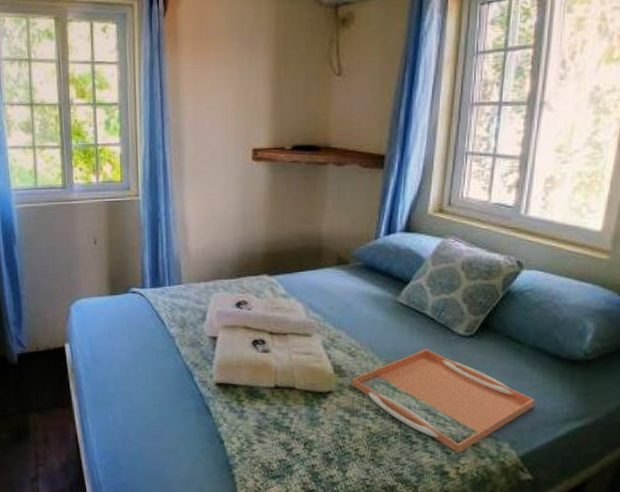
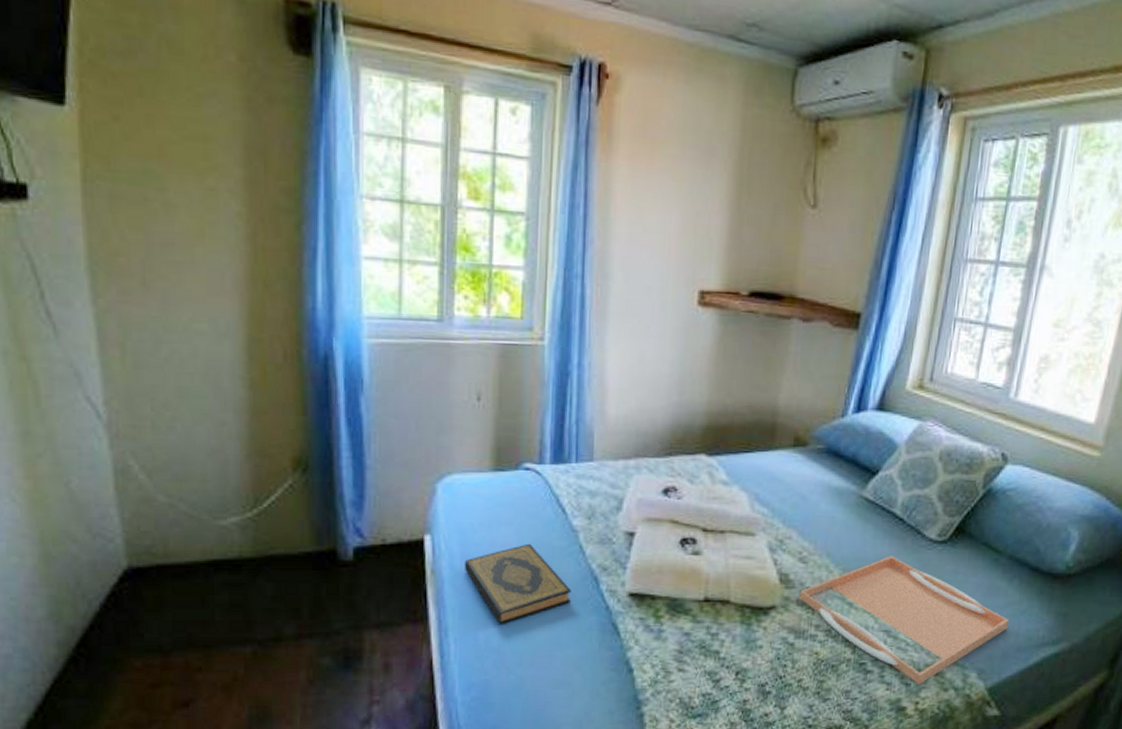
hardback book: none [94,347,173,408] -> present [463,543,571,624]

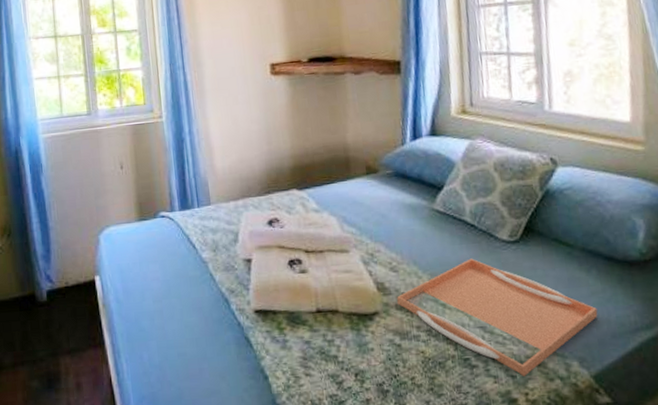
hardback book: present [463,543,571,624] -> none [125,275,210,344]

